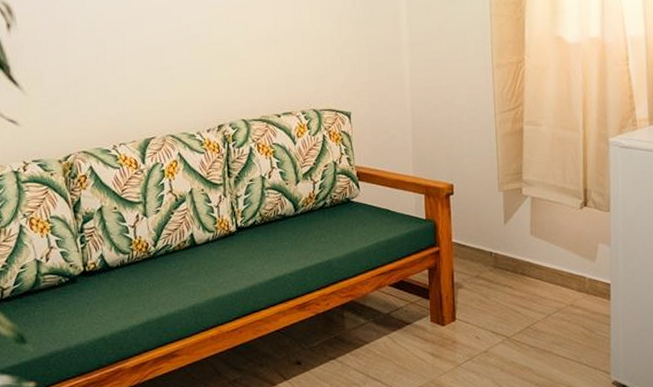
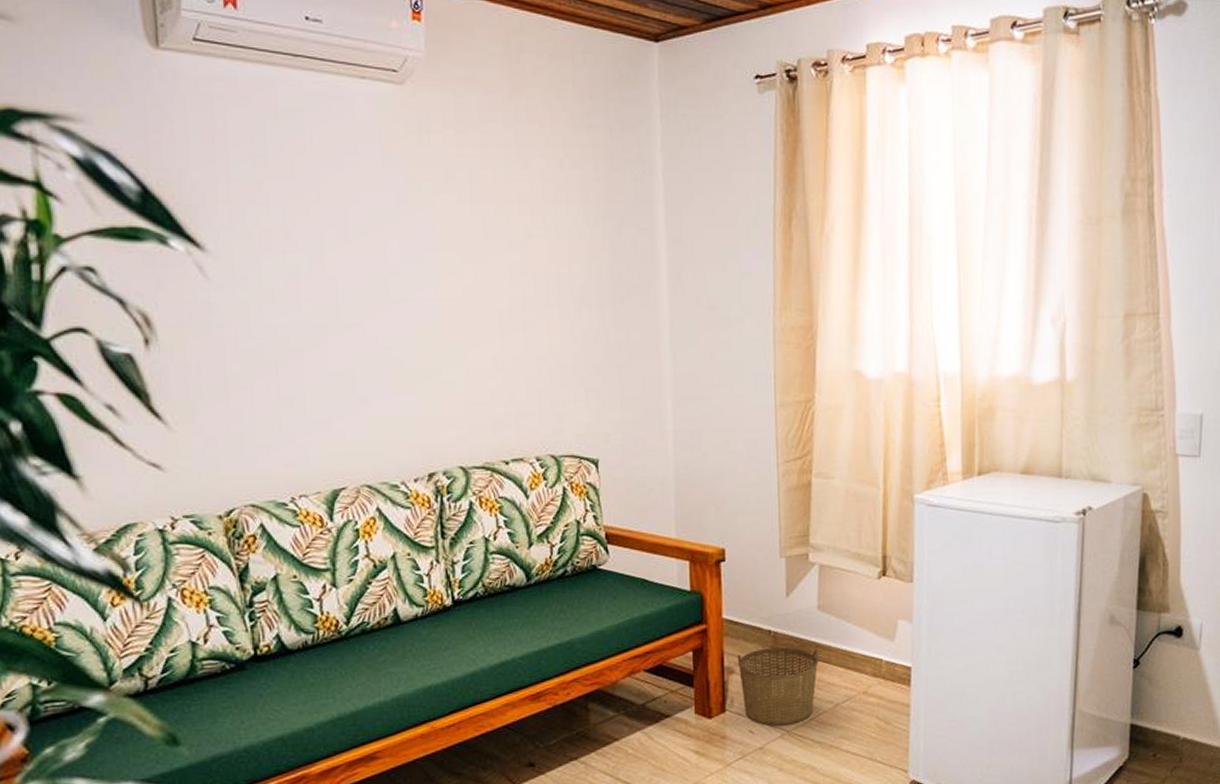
basket: none [465,266,533,333] -> present [737,647,819,726]

